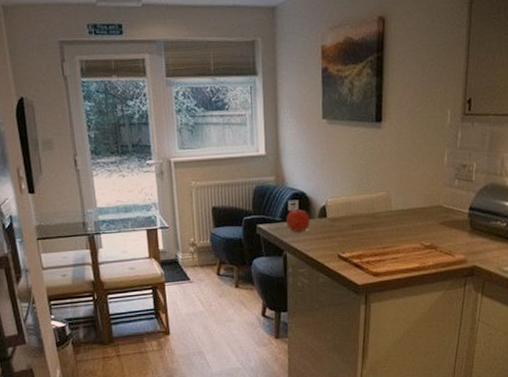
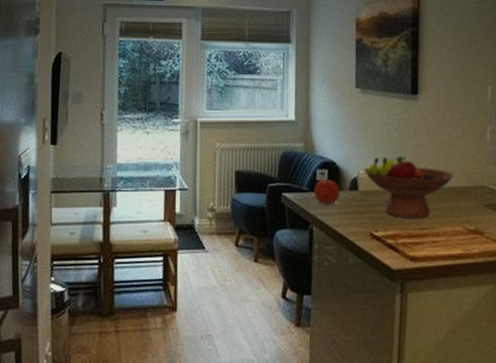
fruit bowl: none [331,183,414,240] -> present [363,156,455,219]

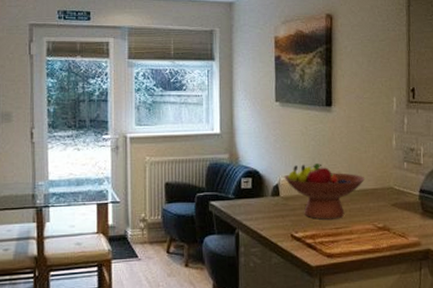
apple: present [314,177,341,204] -> none [239,185,264,210]

